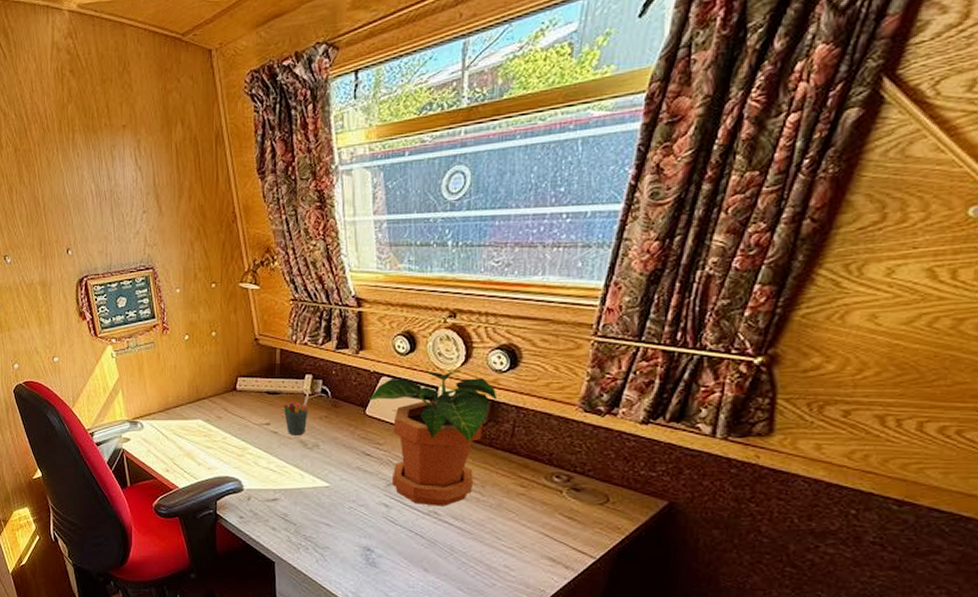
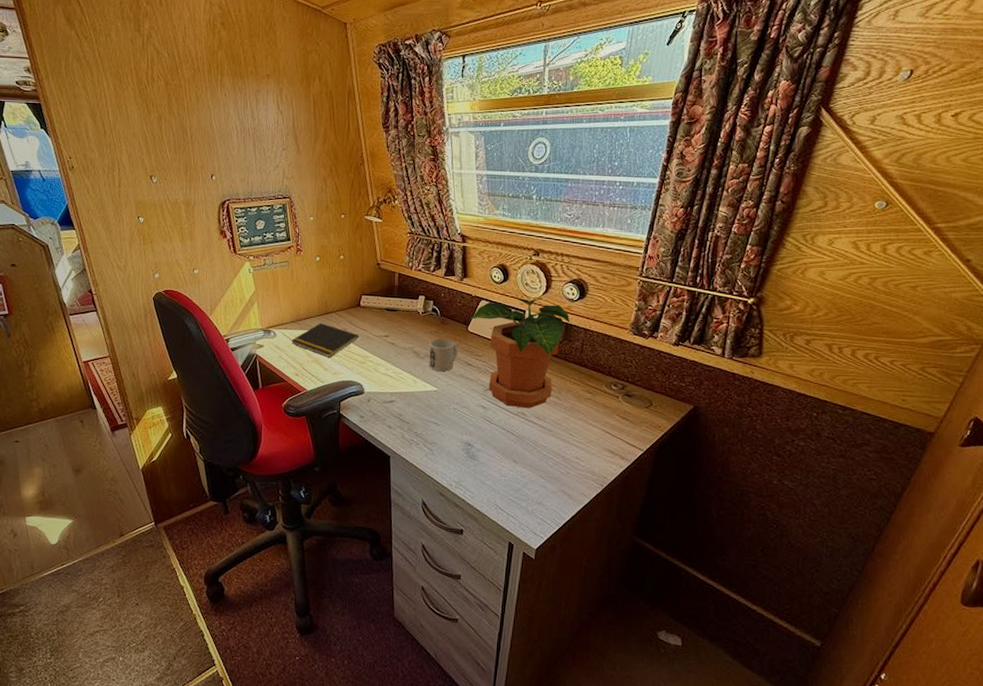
notepad: none [160,411,236,451] -> present [291,323,359,358]
pen holder: present [283,394,309,436] -> none [400,312,422,347]
mug: none [318,425,353,463] -> present [429,339,458,371]

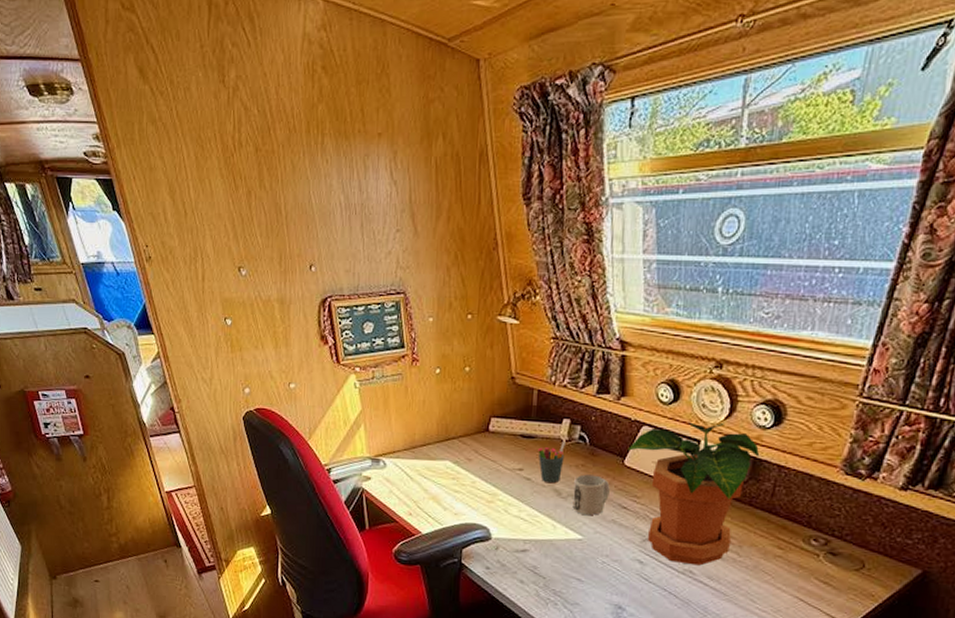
notepad: present [291,323,359,358] -> none [404,451,486,495]
pen holder: none [400,312,422,347] -> present [538,440,566,484]

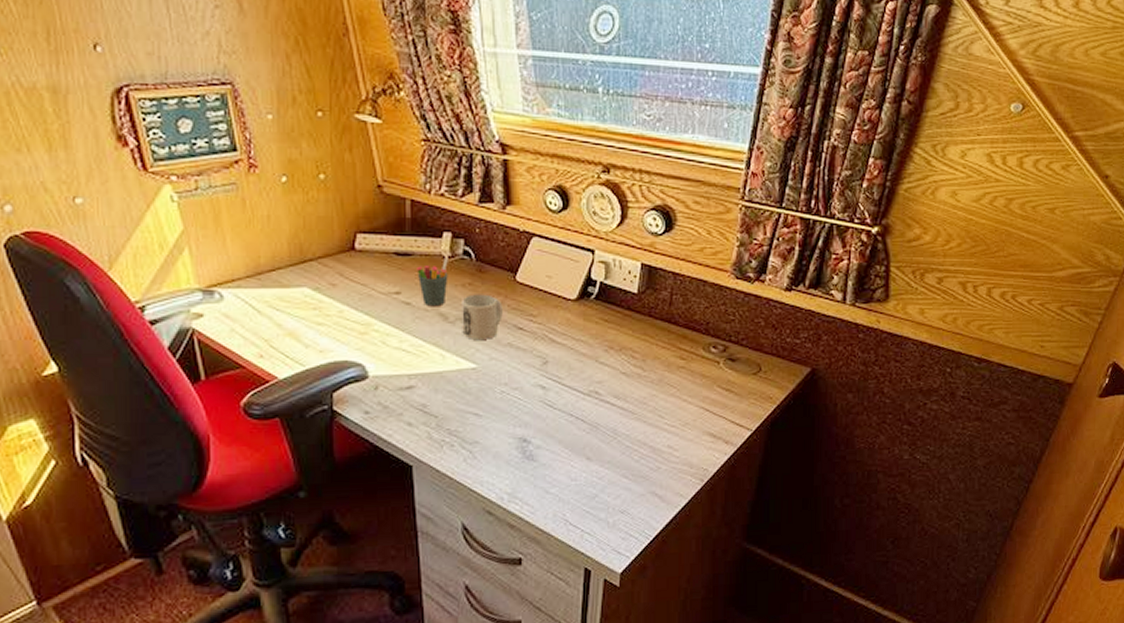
potted plant: present [627,422,760,566] -> none [518,230,655,385]

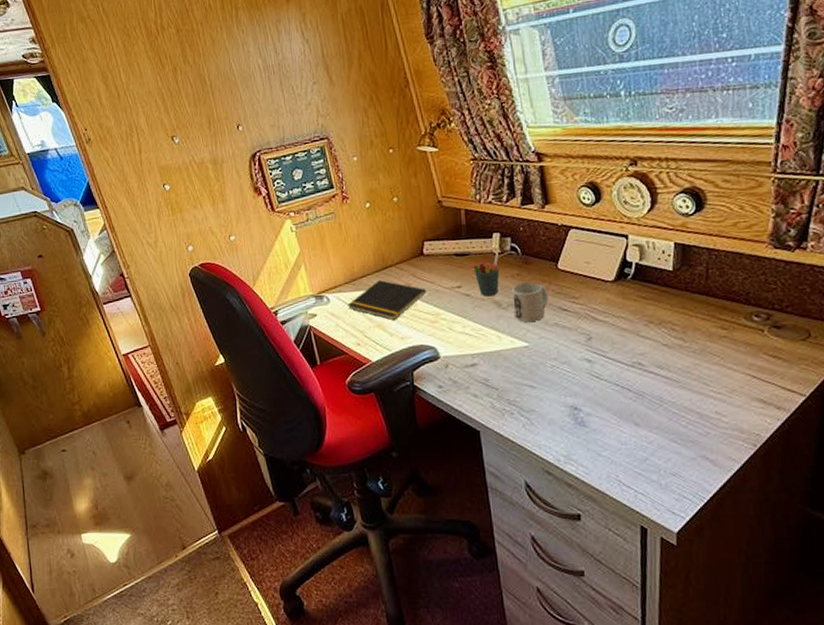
notepad: none [249,277,355,329] -> present [348,280,426,321]

